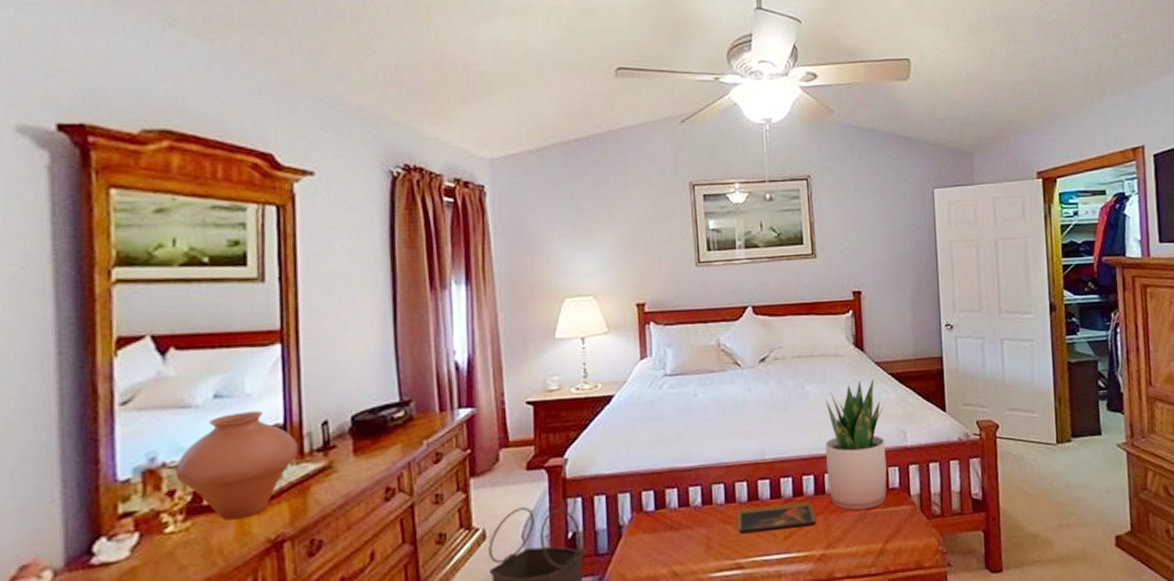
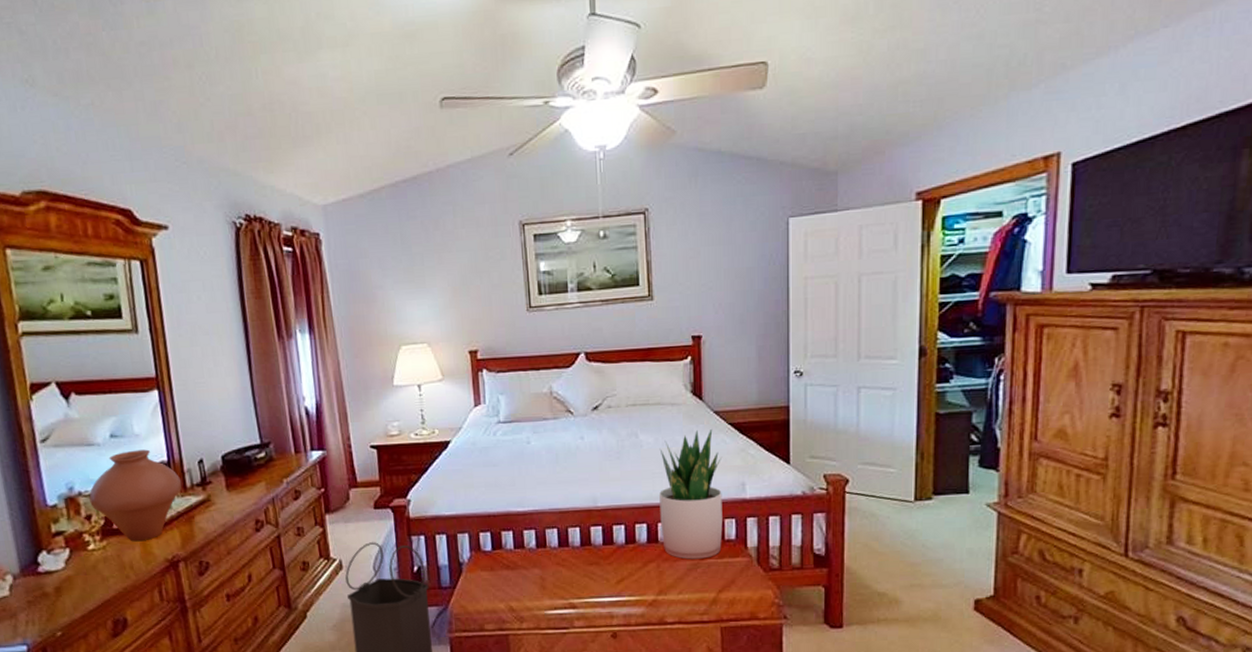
decorative tray: present [737,501,817,534] -> none [570,549,649,577]

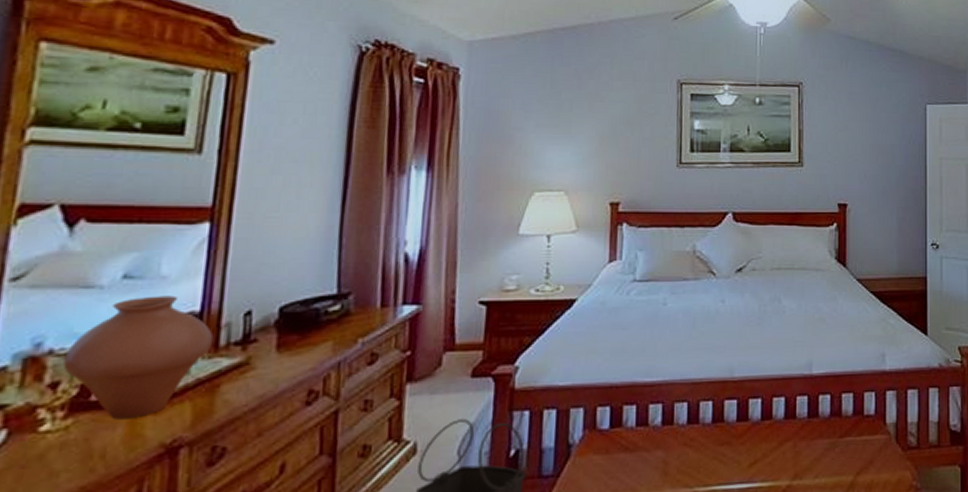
planter: present [659,429,723,560] -> none [799,297,863,438]

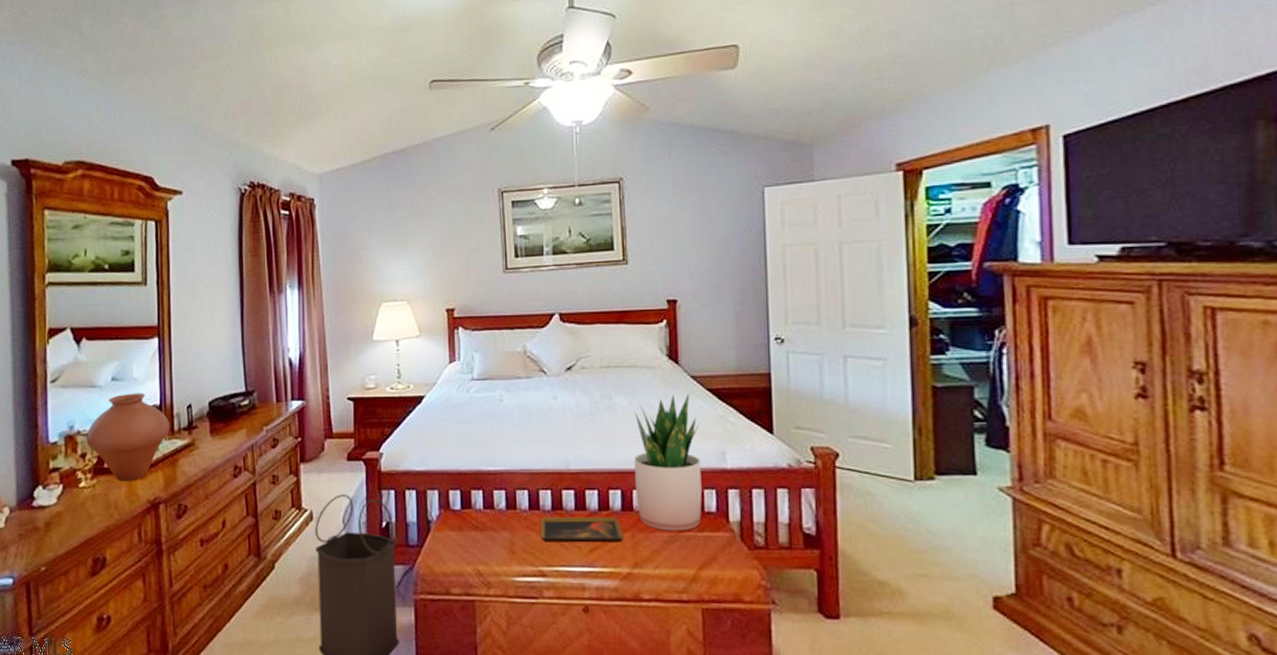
decorative tray: none [698,426,785,459] -> present [540,516,623,543]
planter: none [799,297,863,438] -> present [634,394,702,531]

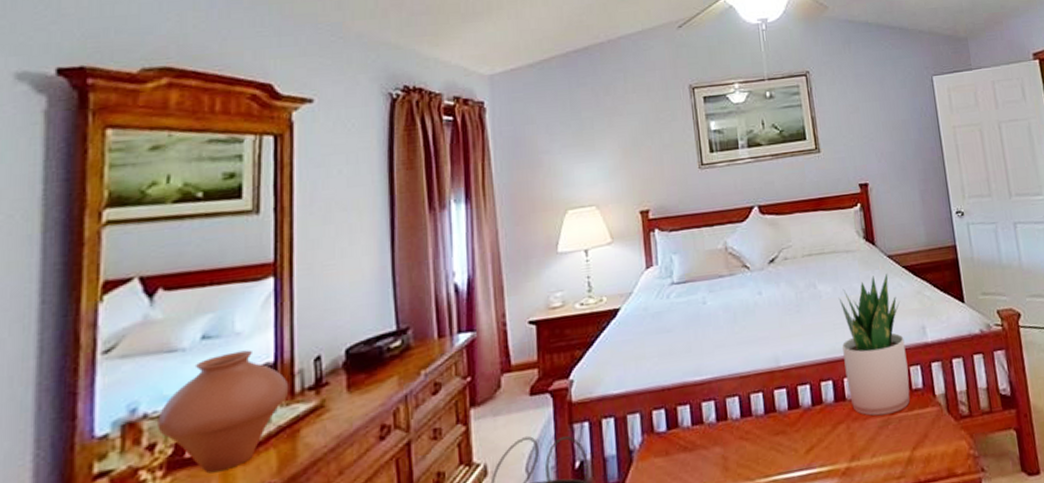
decorative tray: present [540,516,623,543] -> none [754,410,839,451]

